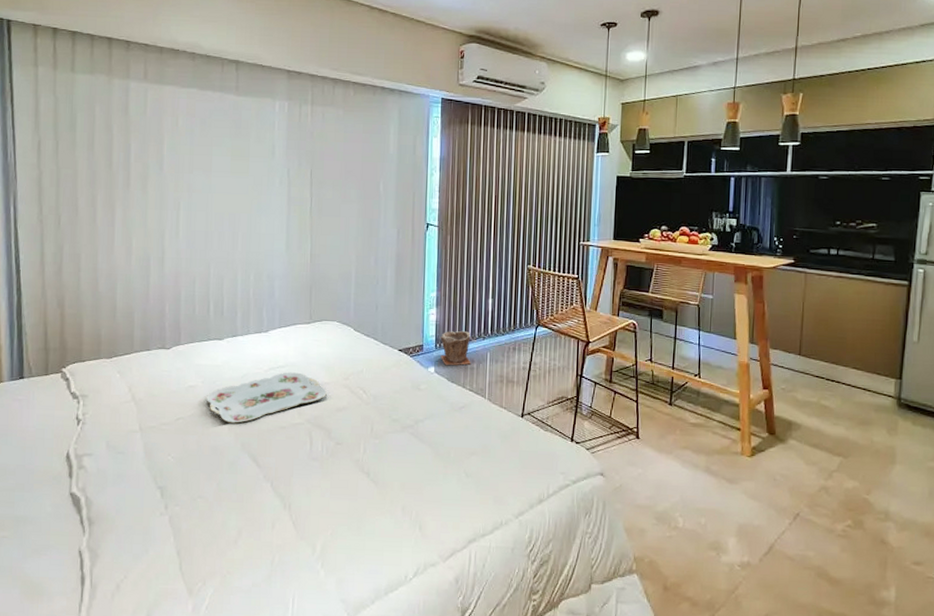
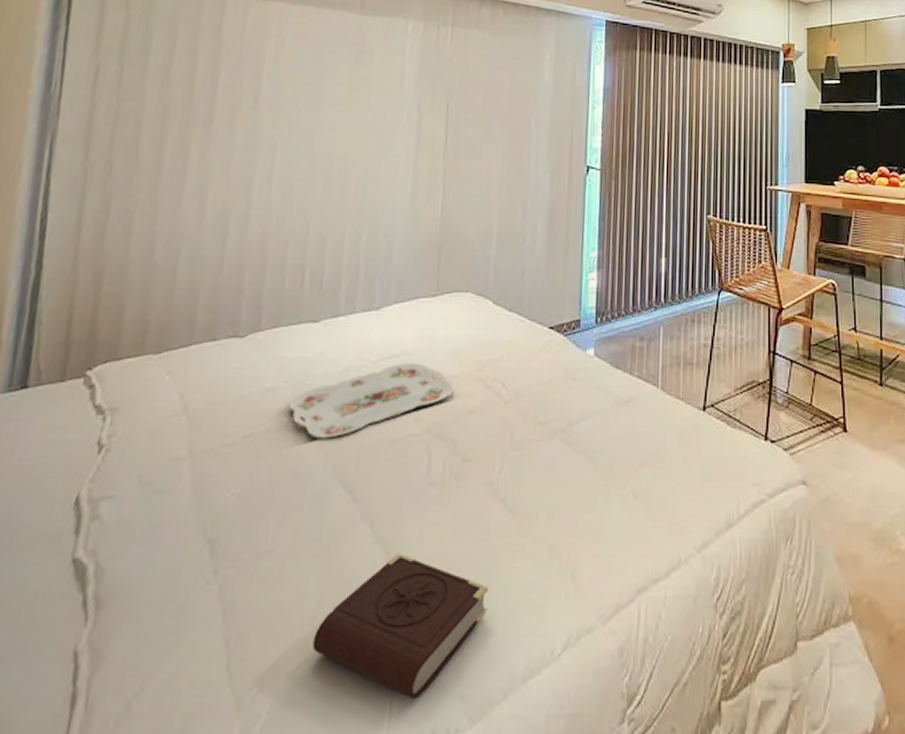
book: none [236,504,359,599] -> present [312,553,489,700]
plant pot: present [440,330,471,366] -> none [602,299,640,346]

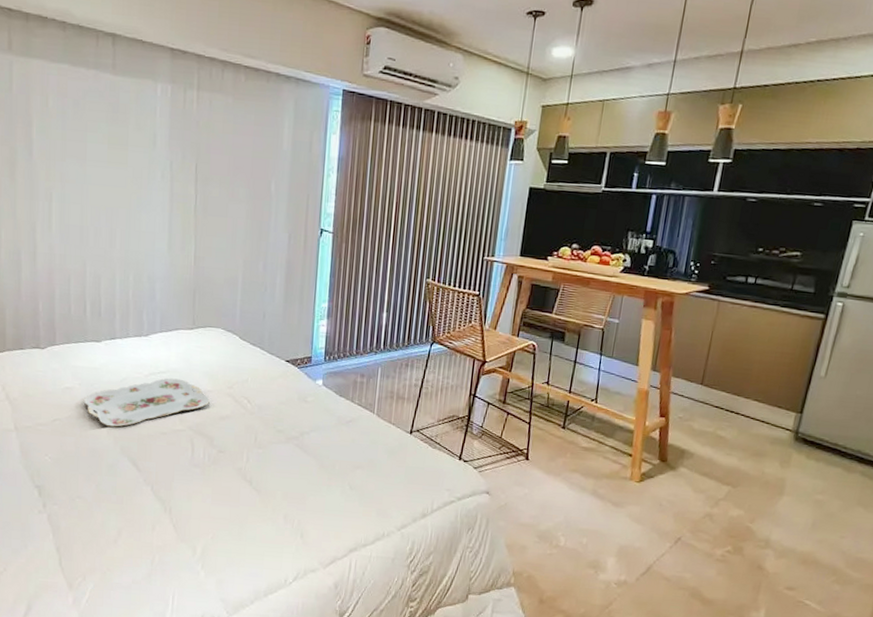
book: present [312,553,489,700] -> none [116,508,240,597]

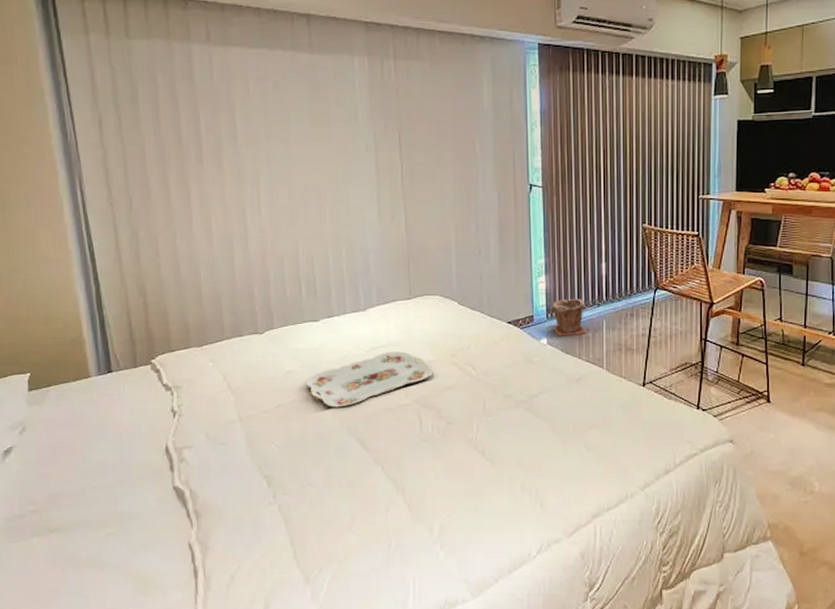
plant pot: none [329,343,362,380] -> present [551,298,586,337]

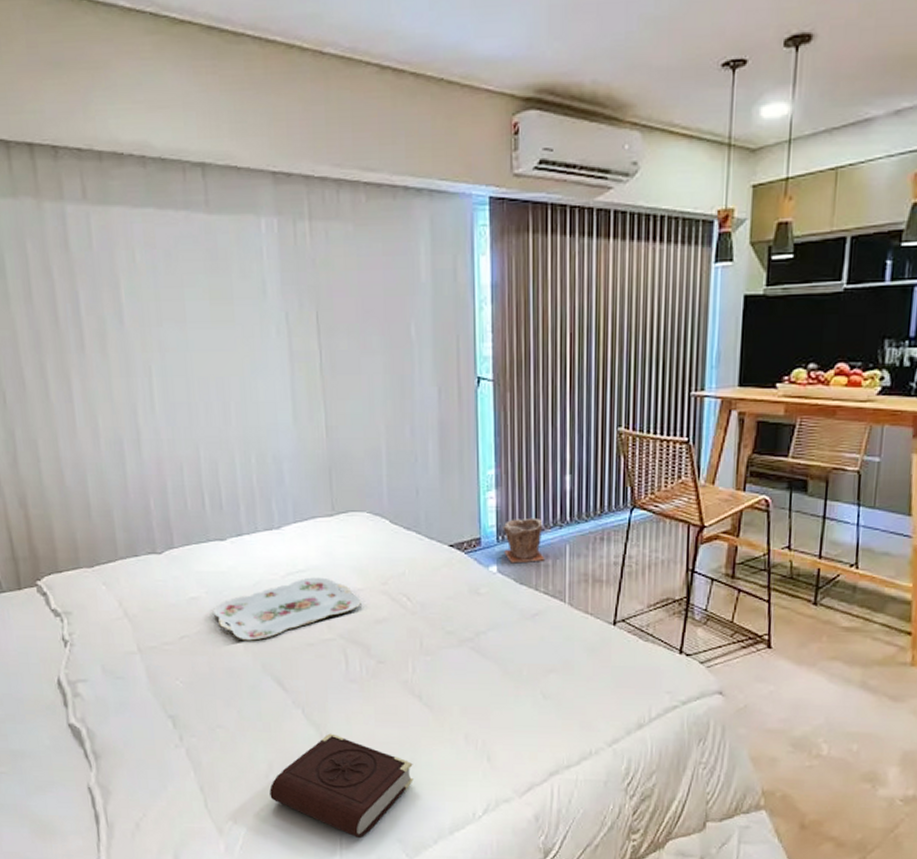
book: none [352,487,477,581] -> present [269,733,414,839]

